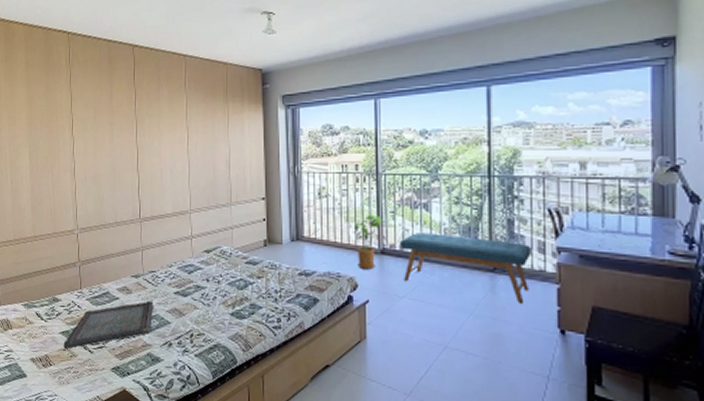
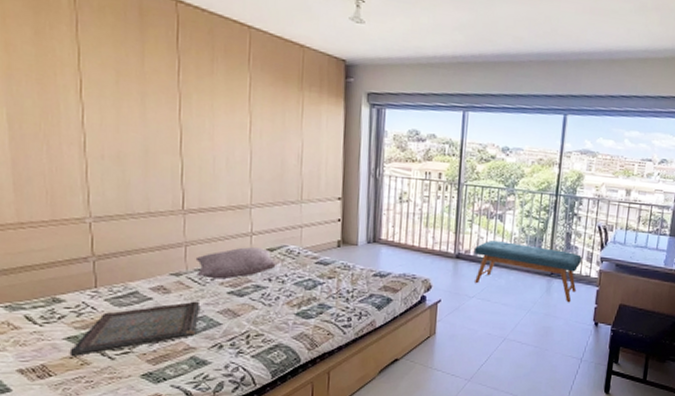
pillow: none [149,250,212,281] -> present [195,247,276,280]
house plant: present [355,214,384,269] -> none [433,221,462,272]

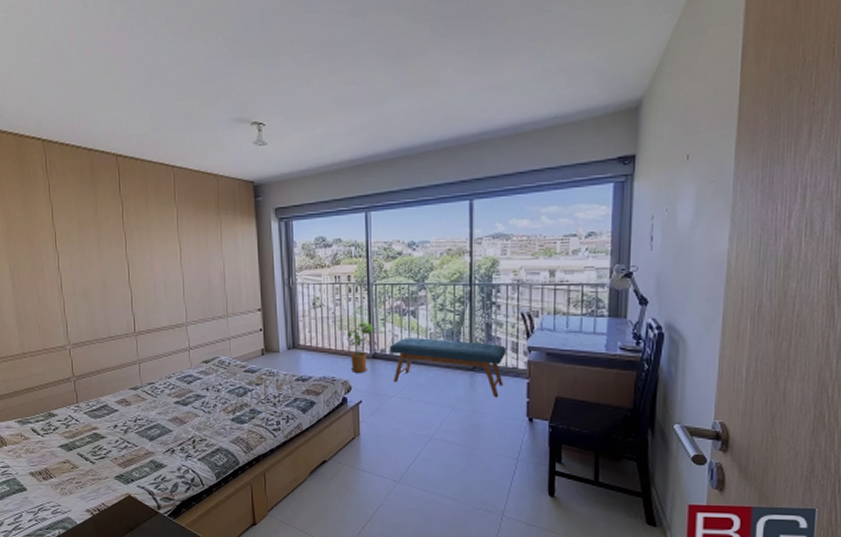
serving tray: present [69,301,201,356] -> none [63,411,155,461]
pillow: present [195,247,276,280] -> none [147,361,211,391]
house plant: none [433,221,462,272] -> present [348,322,376,373]

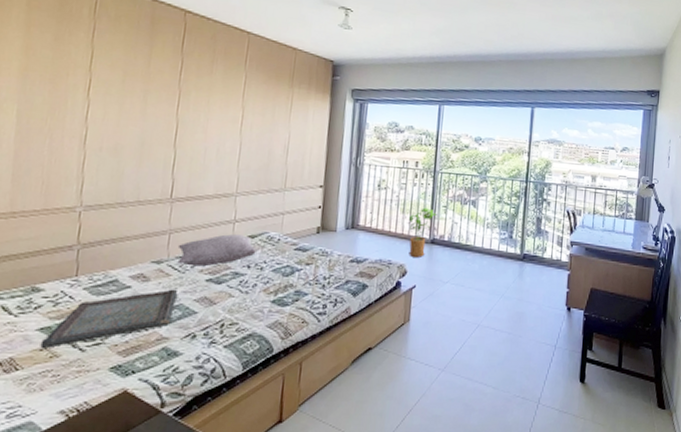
serving tray: none [63,411,155,461] -> present [40,289,179,348]
pillow: none [147,361,211,391] -> present [177,234,256,267]
bench: present [389,338,507,397] -> none [448,226,553,286]

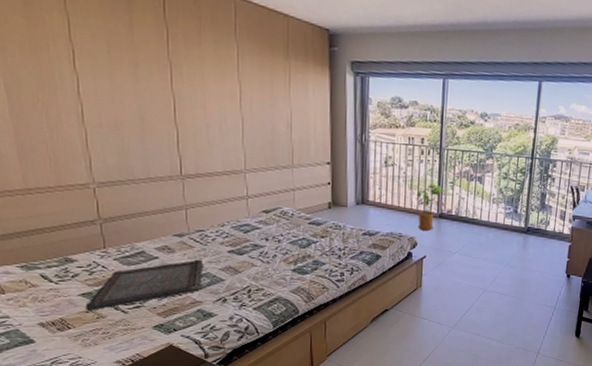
pillow: present [177,234,256,267] -> none [196,209,272,240]

